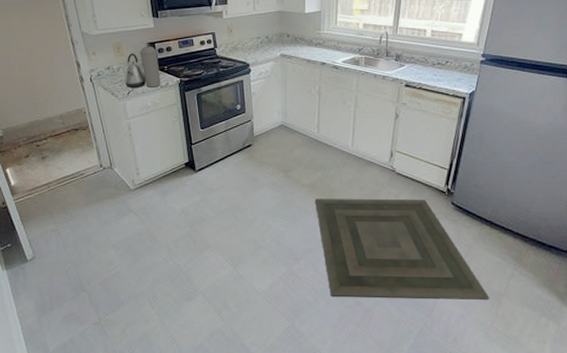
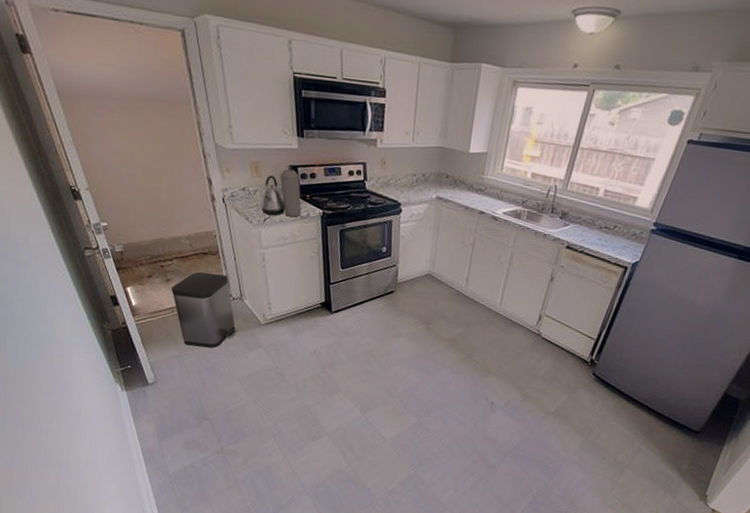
pedal bin: none [47,146,110,218] -> present [171,271,238,348]
bath mat: present [316,199,489,300] -> none [454,354,613,469]

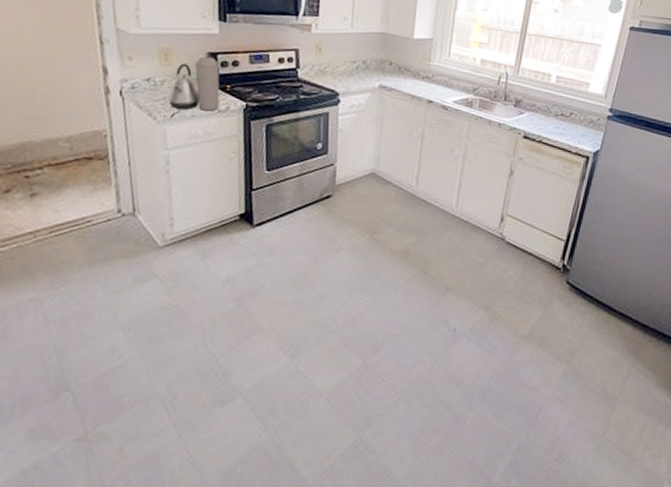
pedal bin: present [171,271,238,348] -> none [36,181,126,284]

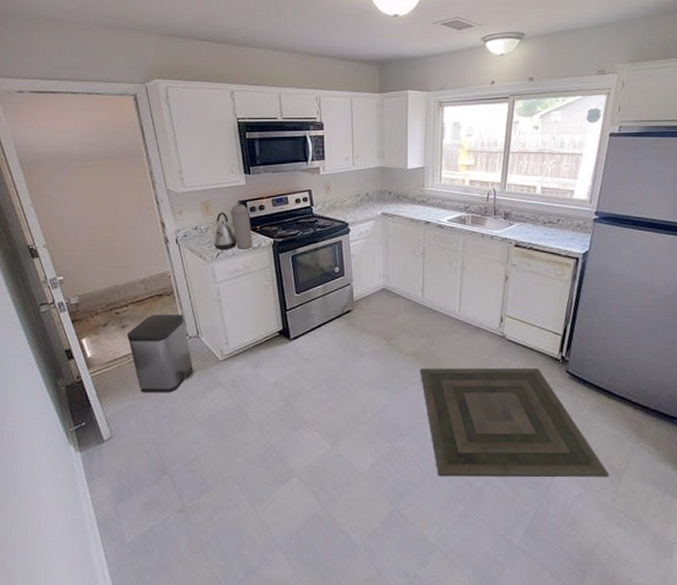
pedal bin: none [36,181,126,284] -> present [127,314,196,393]
bath mat: none [405,270,602,404] -> present [421,368,609,477]

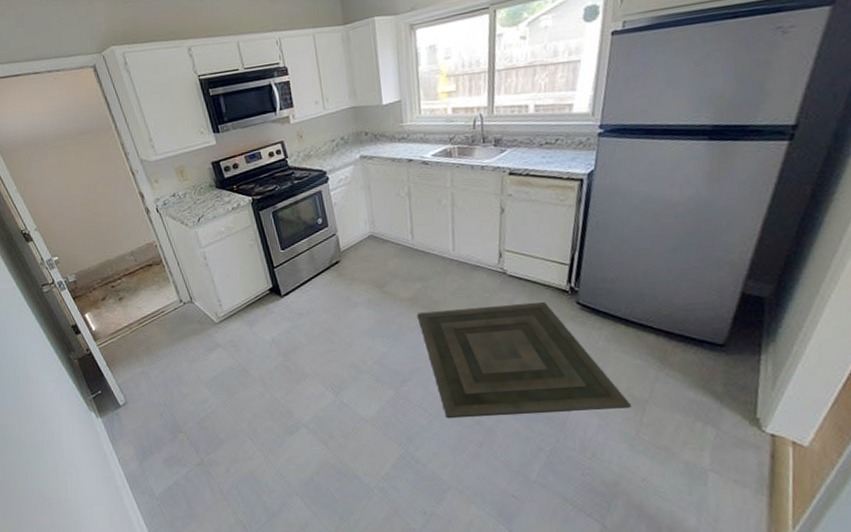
pedal bin: present [127,314,196,393] -> none [125,281,195,360]
kettle: present [213,212,238,250] -> none [192,175,217,215]
canister: present [230,201,253,249] -> none [204,162,232,211]

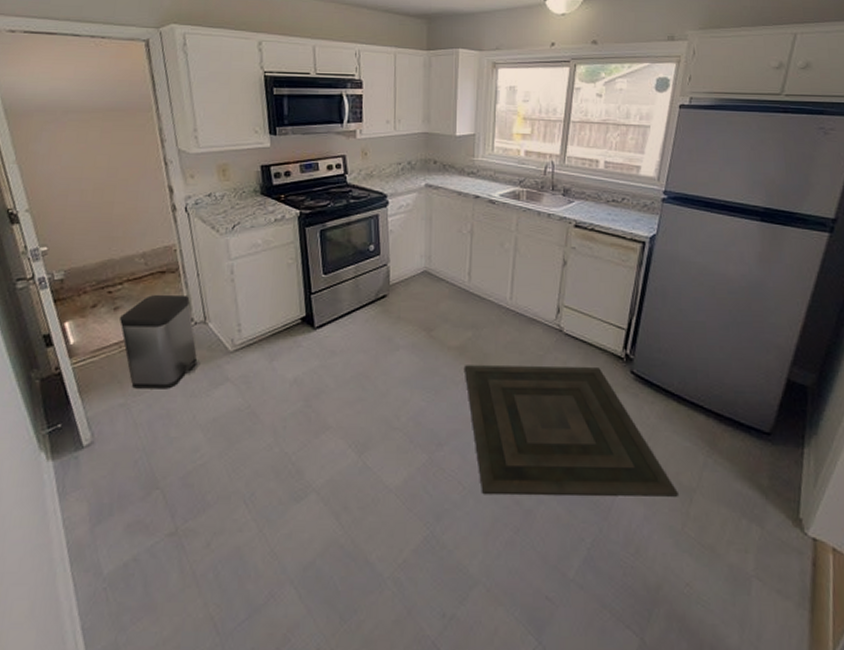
pedal bin: none [125,281,195,360] -> present [120,294,201,389]

